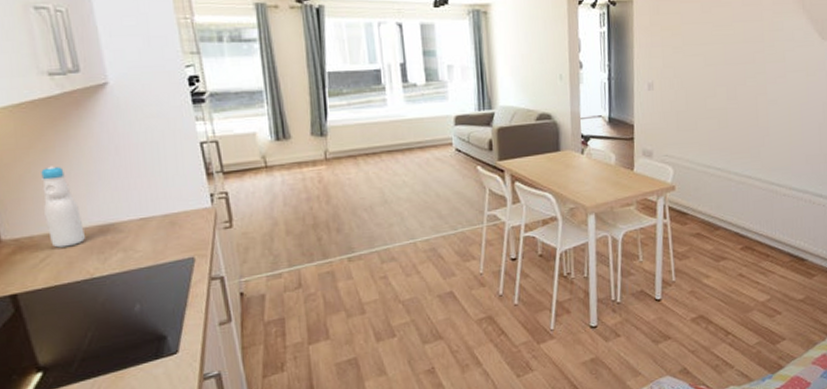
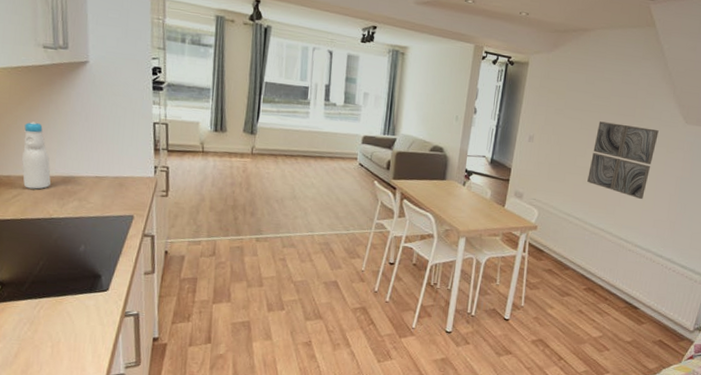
wall art: none [722,52,794,135] -> present [587,121,659,200]

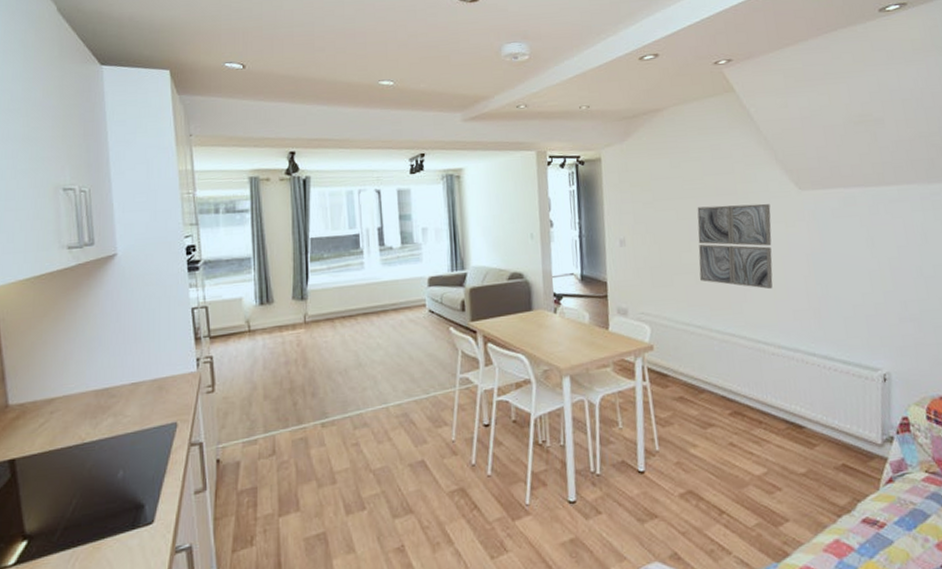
bottle: present [21,122,51,190] -> none [48,333,81,413]

